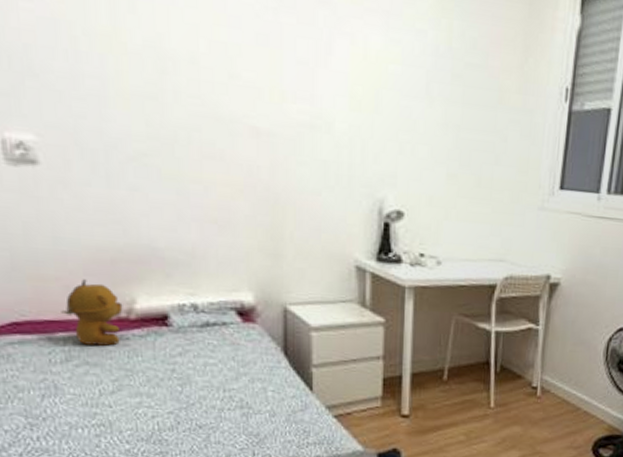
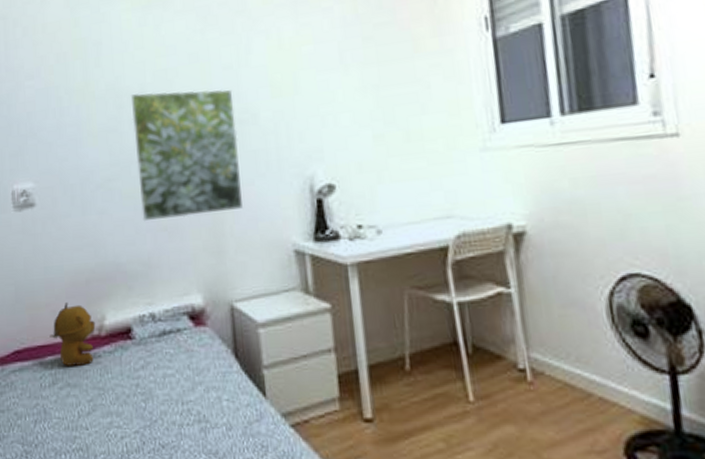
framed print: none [177,61,308,217] -> present [130,89,244,222]

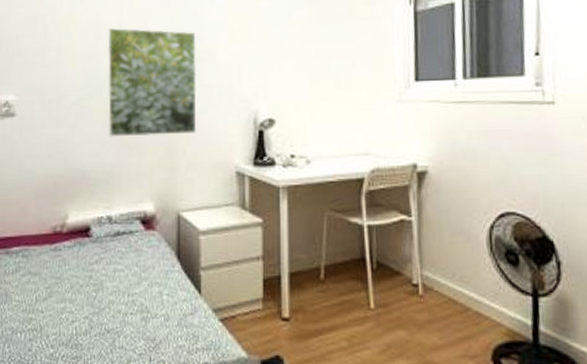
stuffed bear: present [49,302,96,366] -> none [17,201,59,257]

